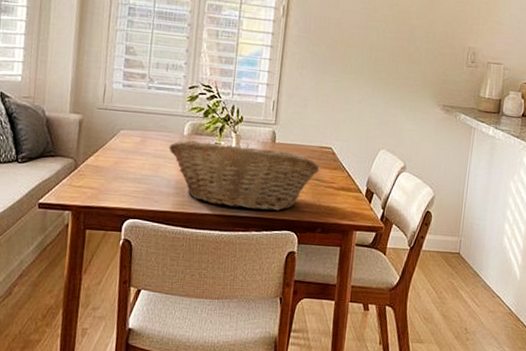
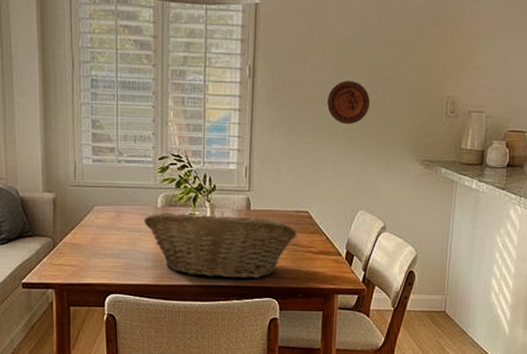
decorative plate: none [355,26,396,68] -> present [327,80,370,125]

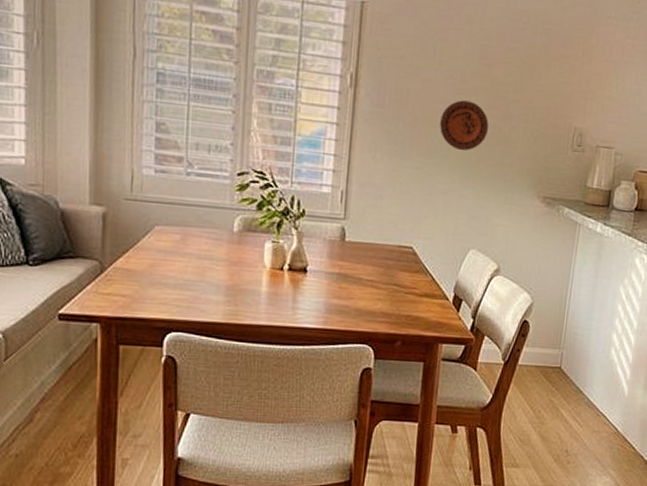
fruit basket: present [144,212,297,279] -> none [215,238,399,321]

